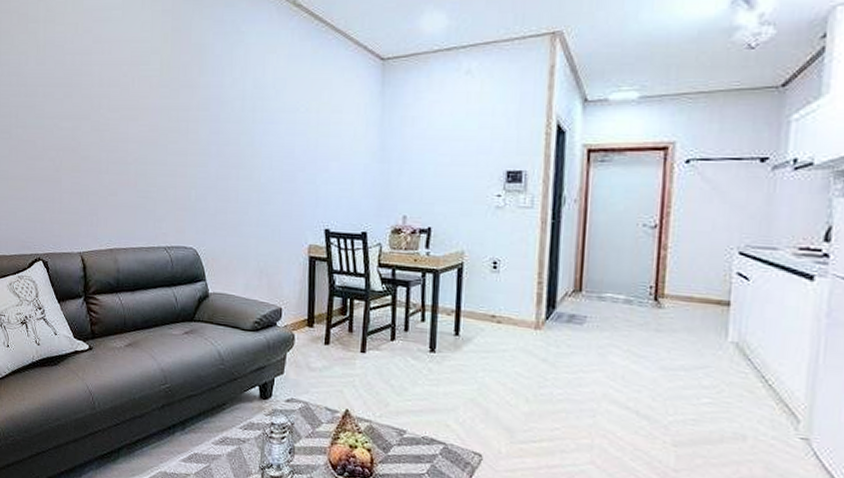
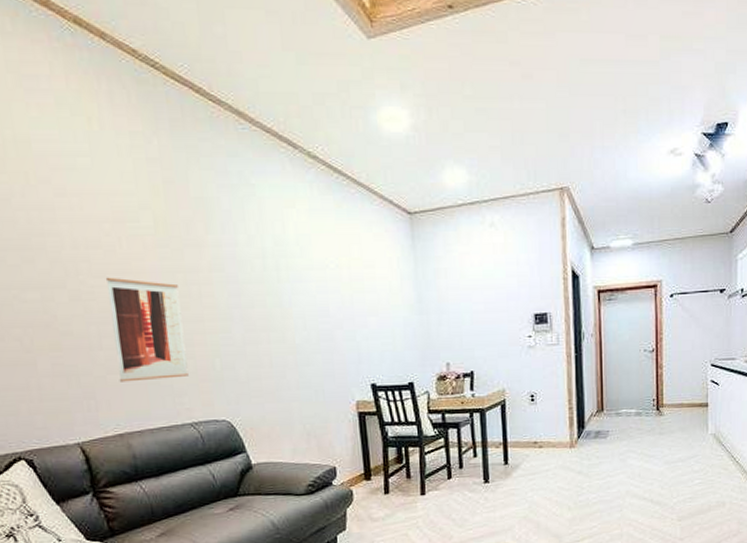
wall art: none [116,111,171,204] -> present [105,277,189,382]

